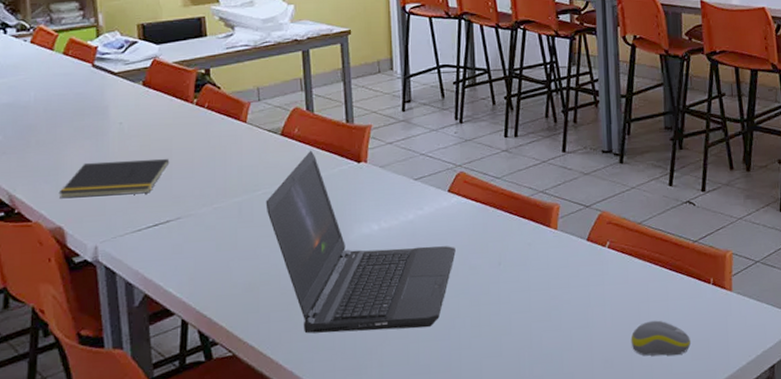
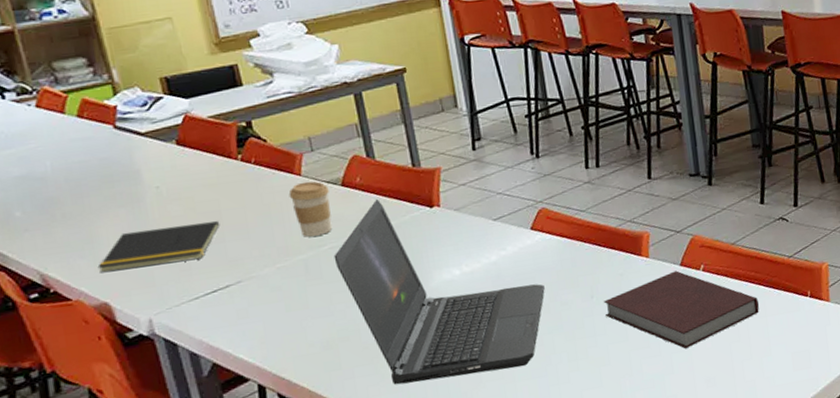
coffee cup: none [233,128,269,181] -> present [288,181,333,237]
notebook: none [511,245,662,326] -> present [604,270,760,349]
computer mouse: present [630,320,691,356] -> none [731,336,792,372]

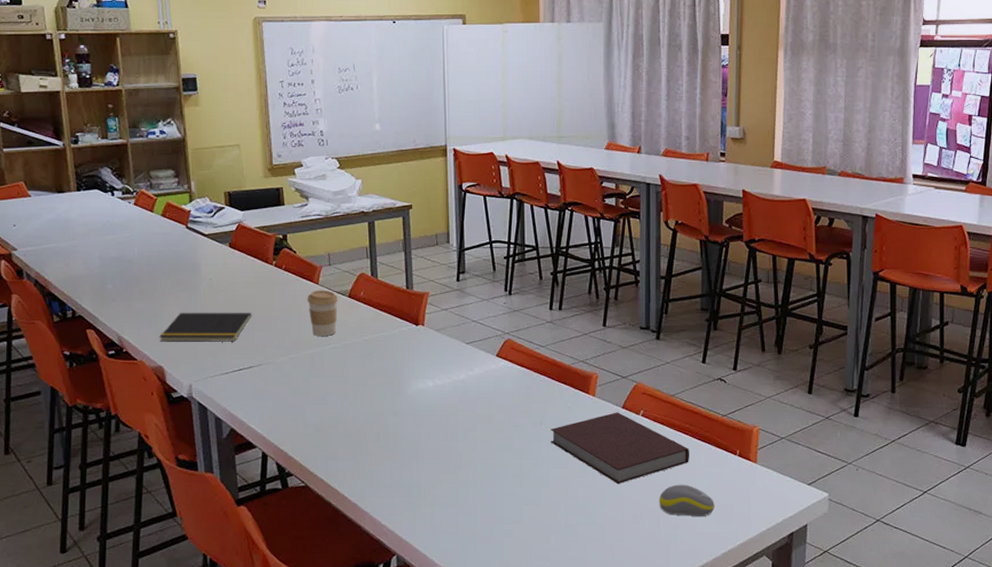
laptop computer: present [333,198,545,385] -> none [334,312,502,475]
computer mouse: none [731,336,792,372] -> present [659,484,714,517]

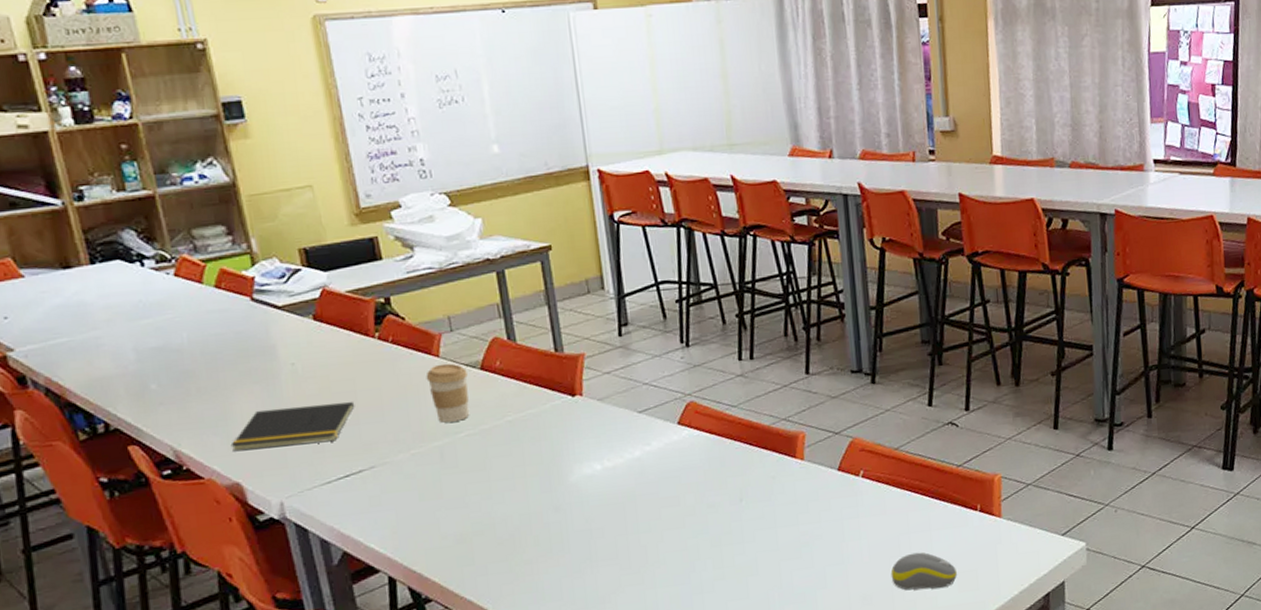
notebook: present [551,412,690,484] -> none [754,475,924,562]

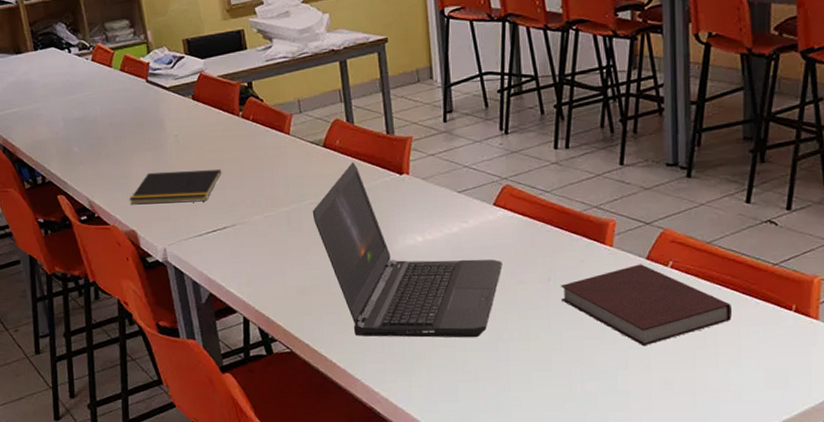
coffee cup: present [426,363,470,423] -> none [278,140,313,191]
laptop computer: none [470,384,691,585] -> present [312,161,502,338]
notebook: none [754,475,924,562] -> present [561,264,733,347]
computer mouse: present [890,552,957,591] -> none [694,345,765,383]

